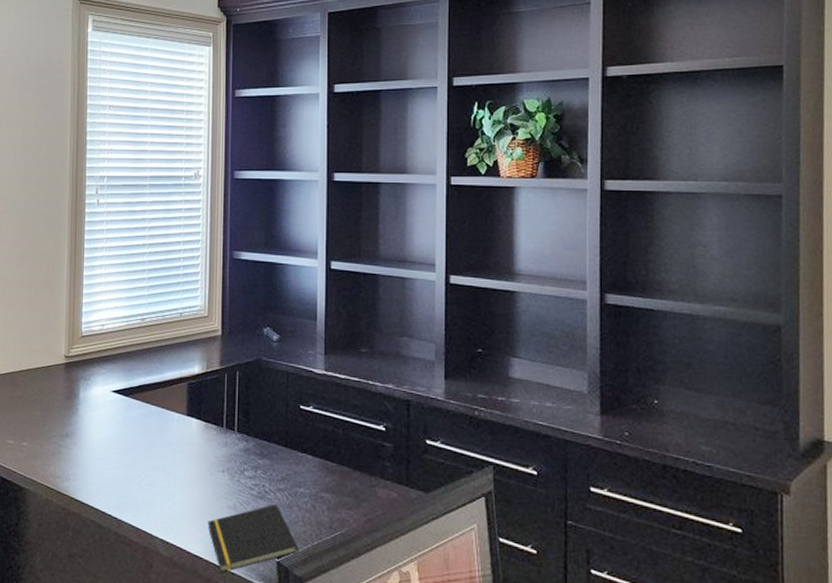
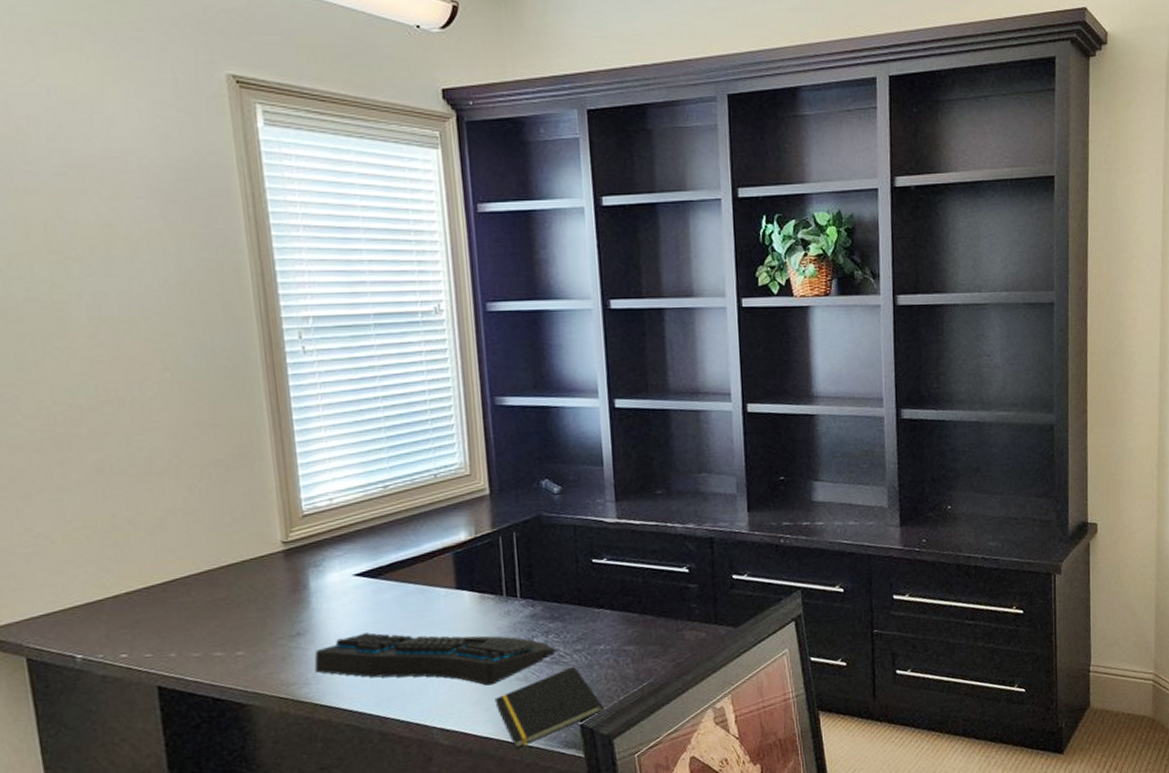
keyboard: none [75,442,263,508] -> present [314,632,556,686]

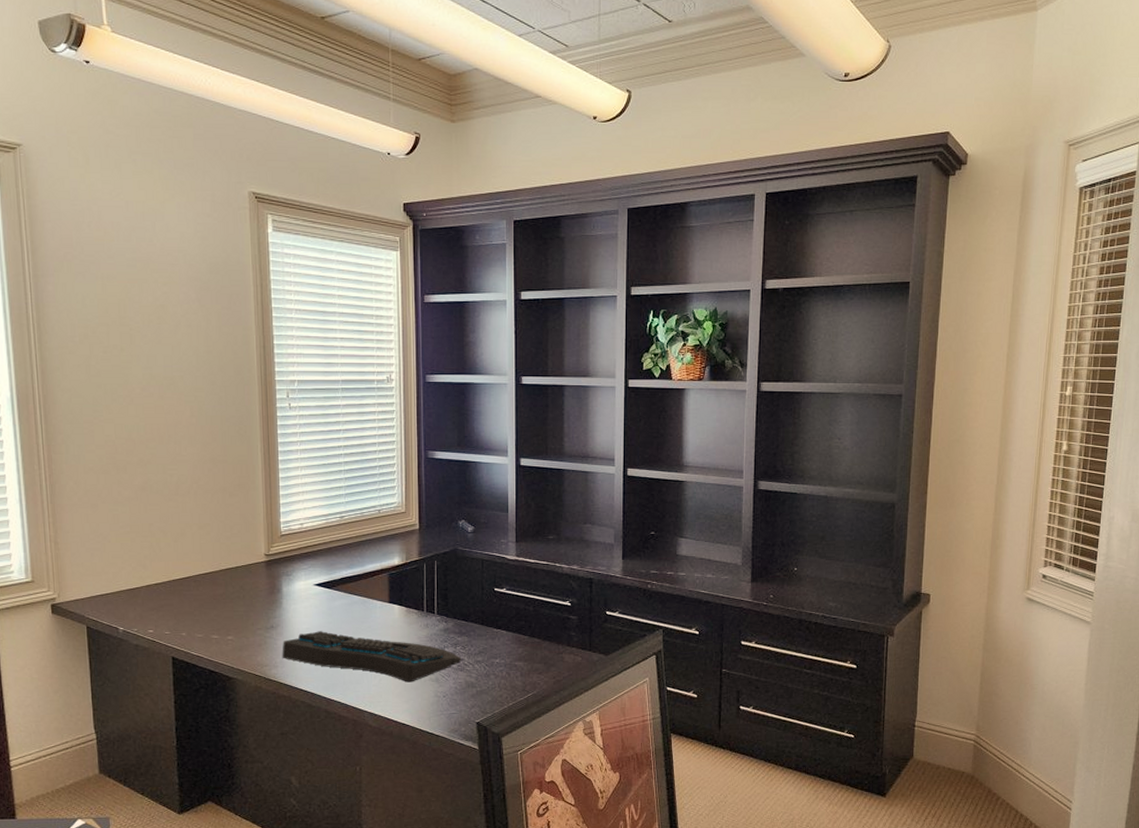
notepad: present [494,666,604,749] -> none [412,674,496,736]

